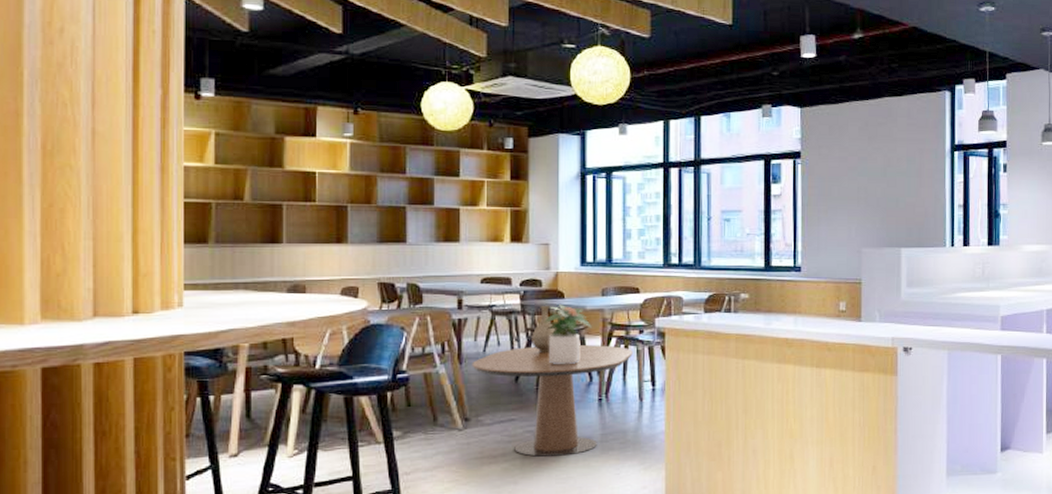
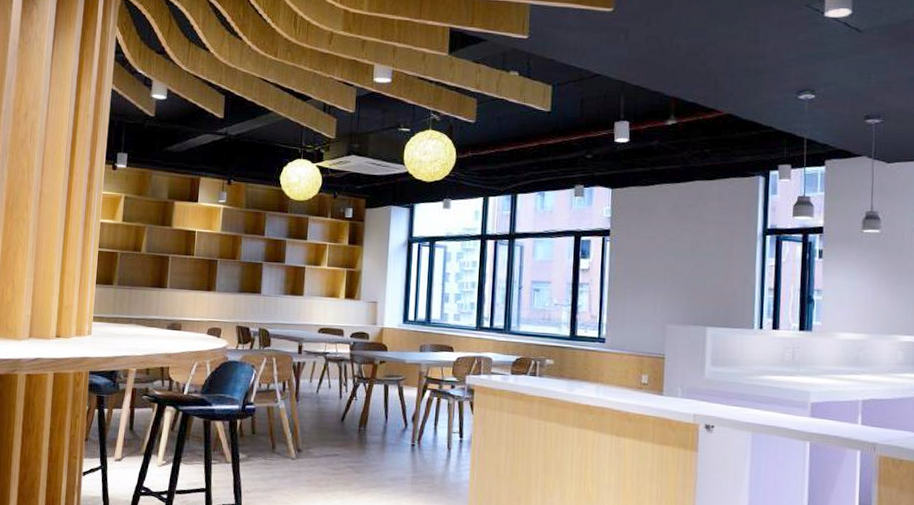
dining table: present [472,345,633,457] -> none [306,391,444,493]
vase: present [531,306,555,352] -> none [357,356,378,398]
potted plant: present [544,305,591,365] -> none [369,356,409,411]

